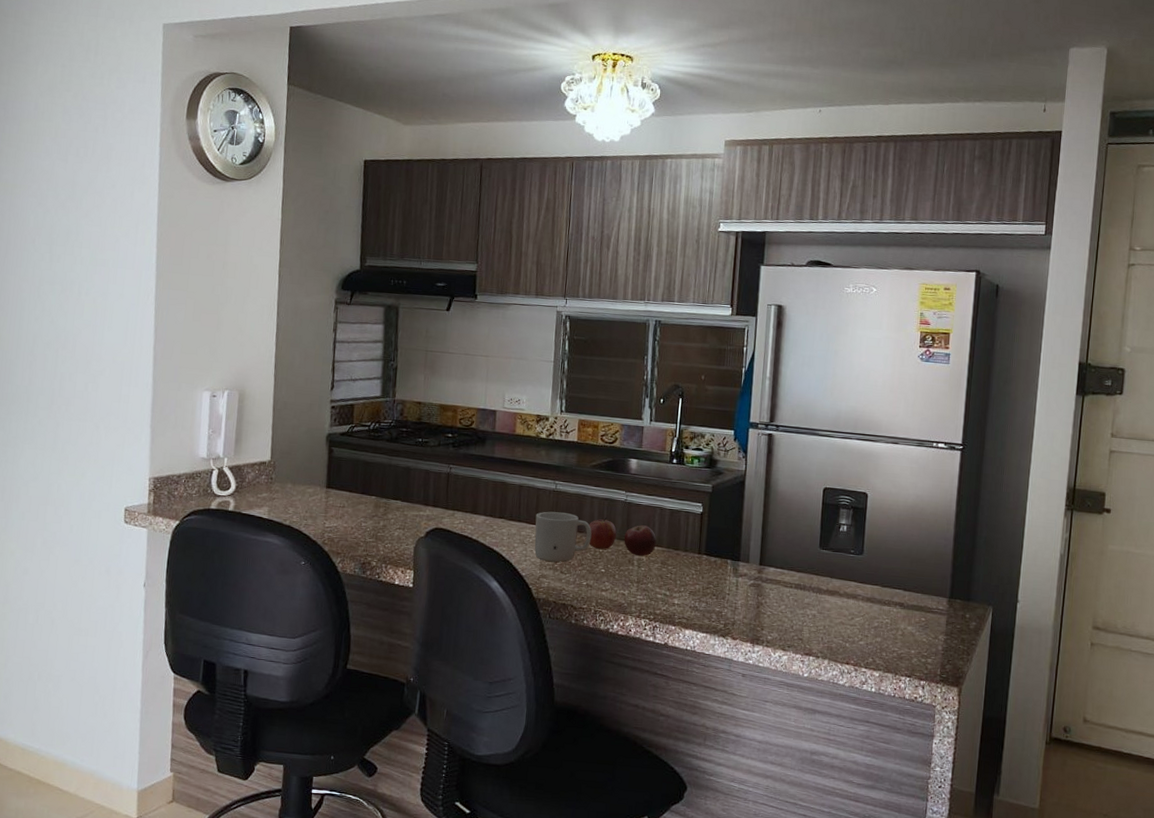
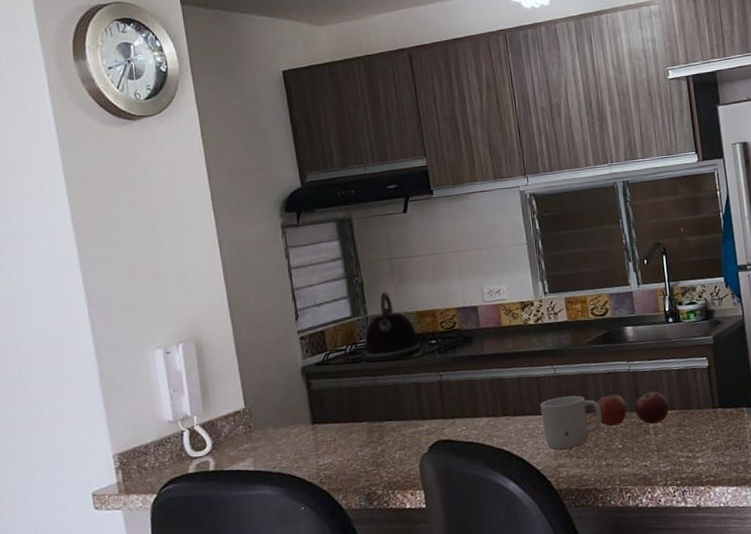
kettle: none [386,380,437,445] -> present [365,292,420,362]

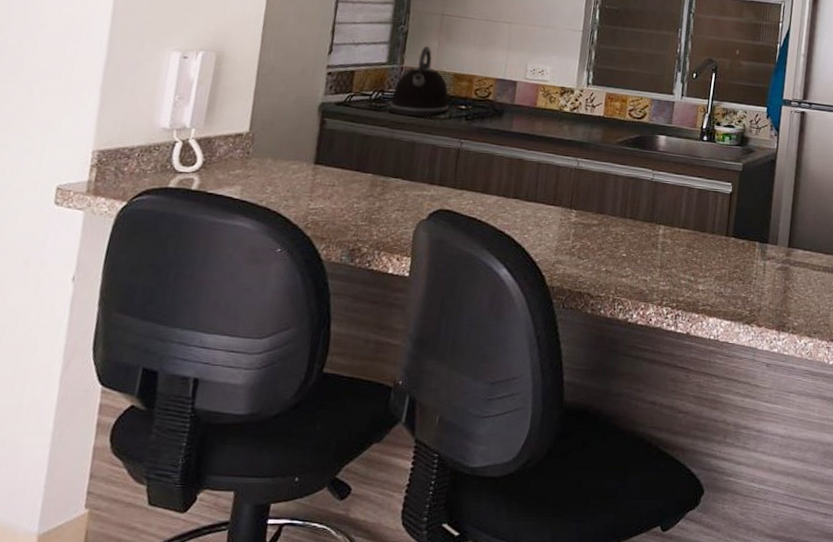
mug: present [540,395,602,450] -> none [550,191,615,247]
fruit: present [596,392,627,426] -> none [610,198,641,233]
fruit: present [635,391,669,424] -> none [648,205,683,240]

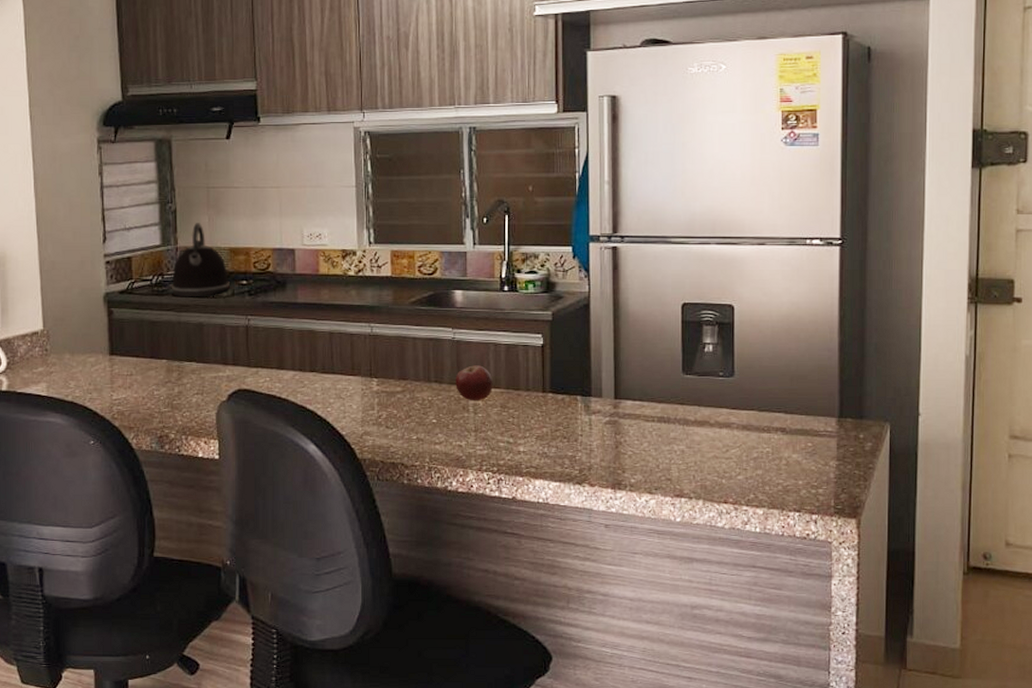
fruit: none [648,205,683,240] -> present [455,365,493,401]

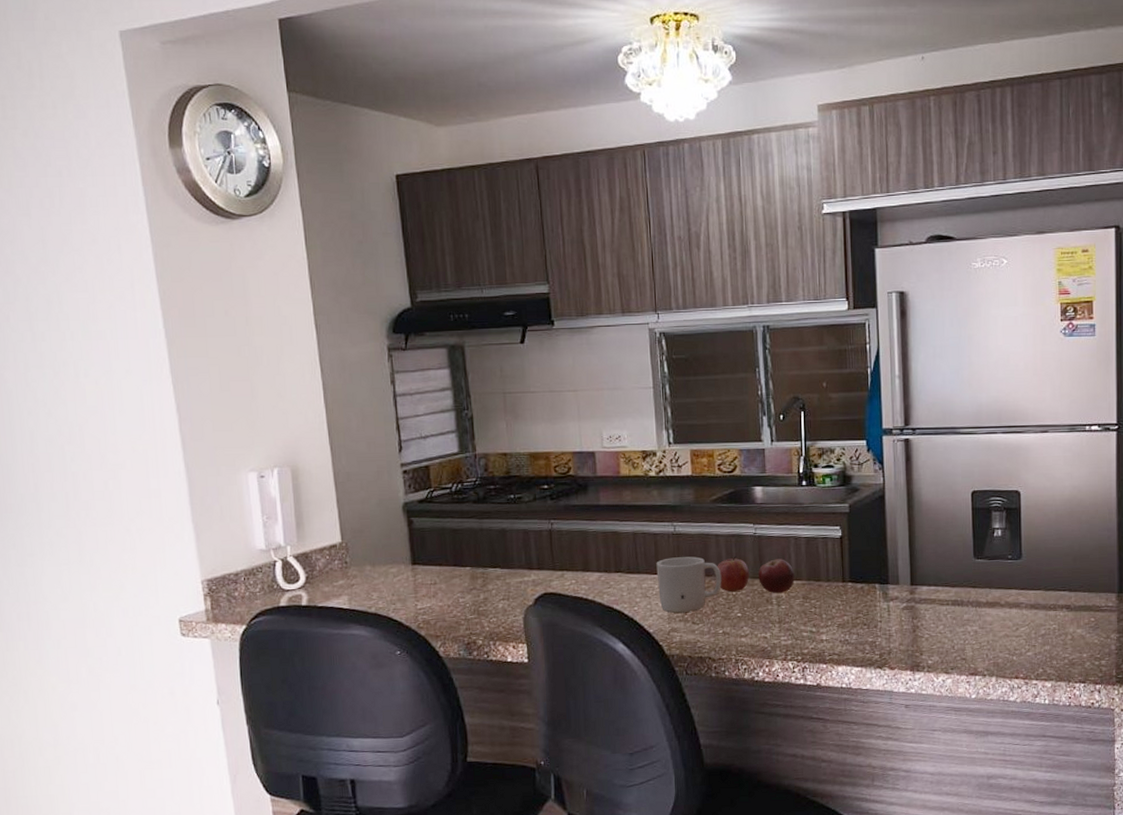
kettle: present [172,223,230,297] -> none [472,429,531,504]
mug: none [351,359,418,416] -> present [656,556,722,613]
fruit: none [413,360,446,398] -> present [717,556,749,593]

